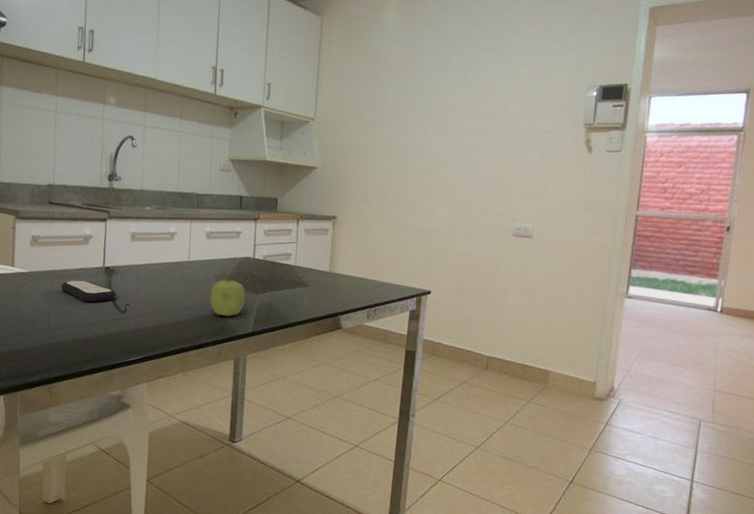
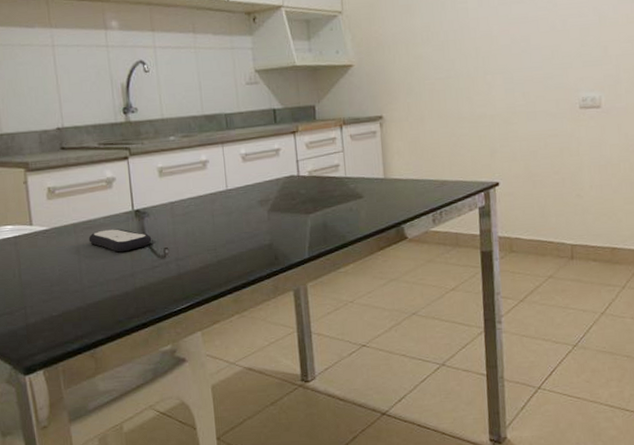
fruit: present [209,277,246,317] -> none [255,201,296,245]

